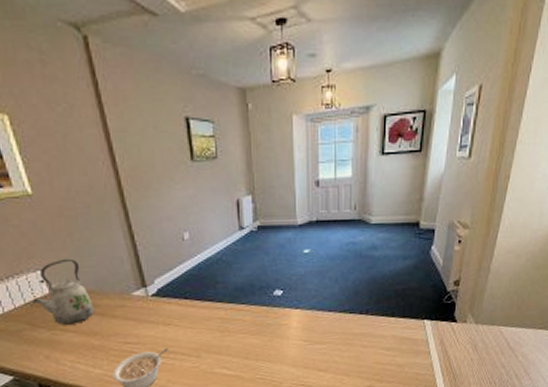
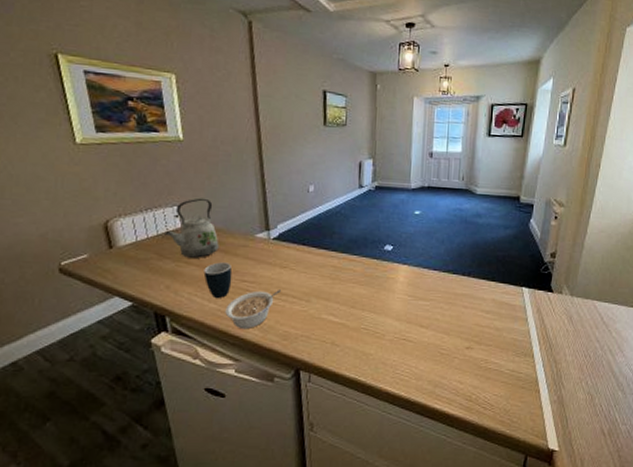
mug: none [82,325,115,364] -> present [203,262,233,299]

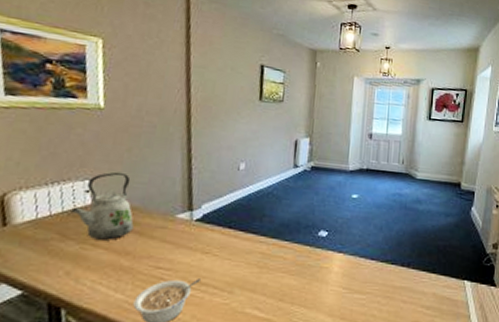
mug: present [203,262,233,299] -> none [112,245,146,289]

